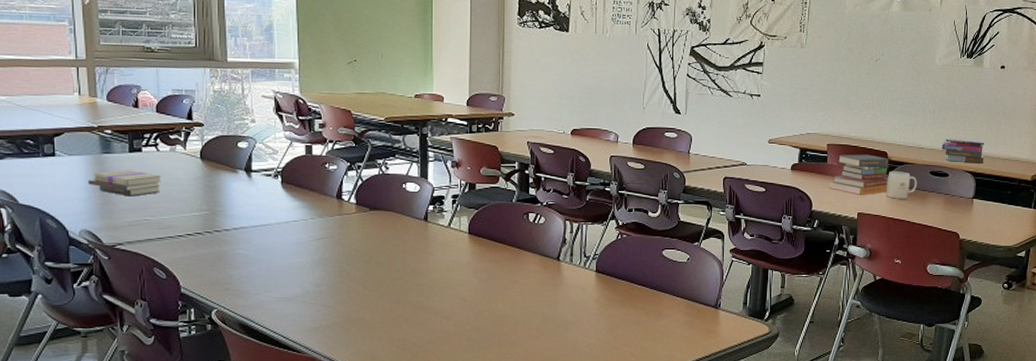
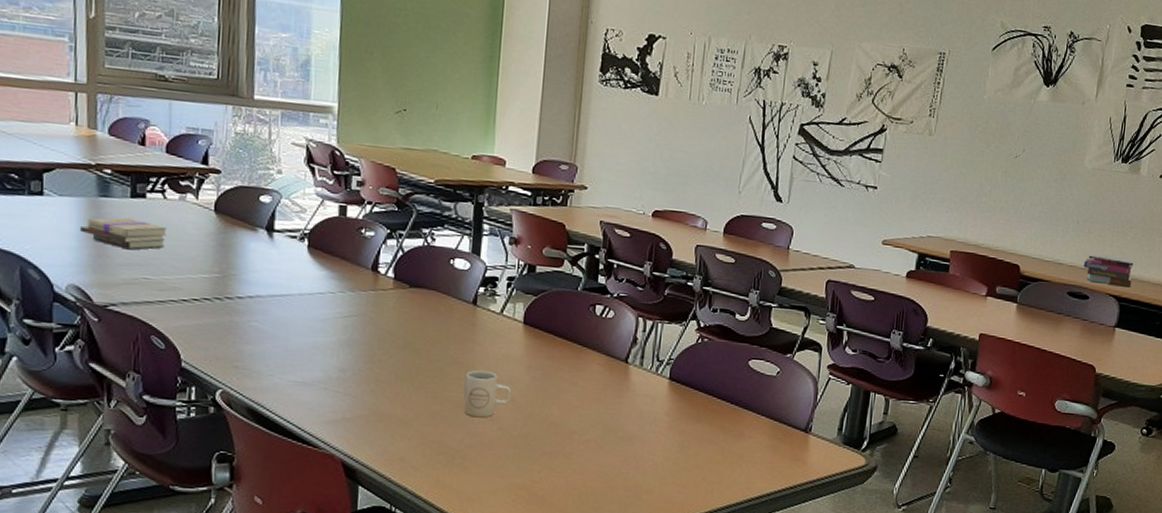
mug: none [422,276,463,317] -> present [463,370,512,418]
books: present [829,154,889,196] -> none [948,264,1022,314]
mug: present [886,171,917,199] -> none [1014,288,1052,322]

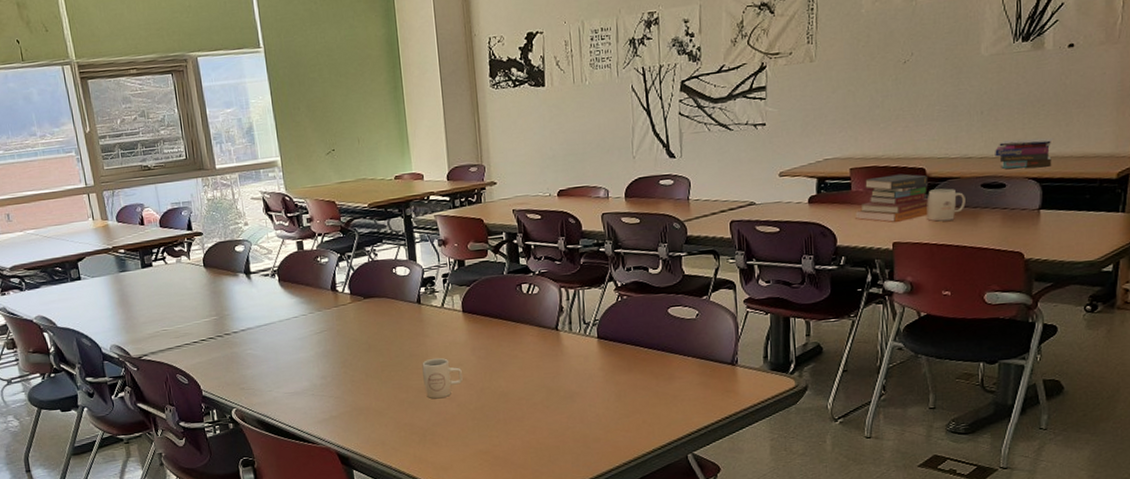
books: present [80,217,167,250] -> none [111,284,173,310]
books: none [948,264,1022,314] -> present [855,173,929,223]
mug: none [1014,288,1052,322] -> present [926,188,966,222]

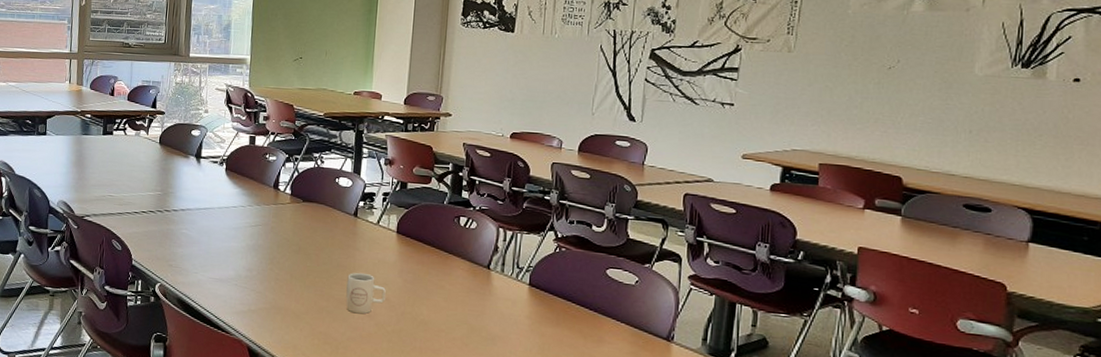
books: present [855,173,929,223] -> none [820,177,905,227]
mug: present [926,188,966,222] -> none [899,200,944,236]
books: present [995,137,1055,169] -> none [981,164,1052,199]

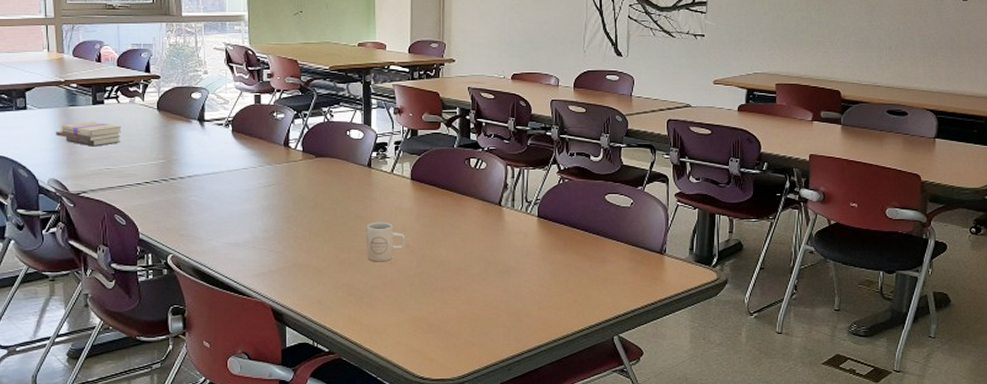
books: none [69,150,126,174] -> present [56,122,121,147]

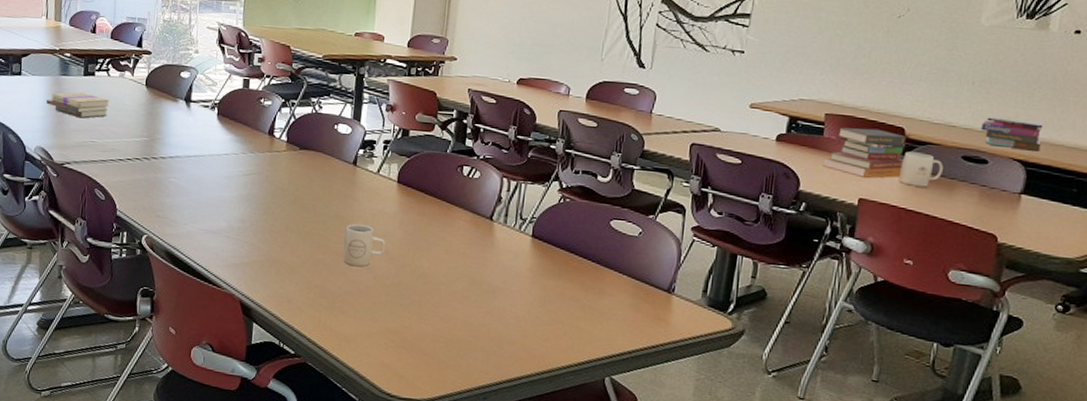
books: none [778,93,843,137] -> present [823,127,907,179]
mug: none [840,111,873,140] -> present [899,151,943,187]
books: none [900,75,950,101] -> present [981,116,1048,151]

